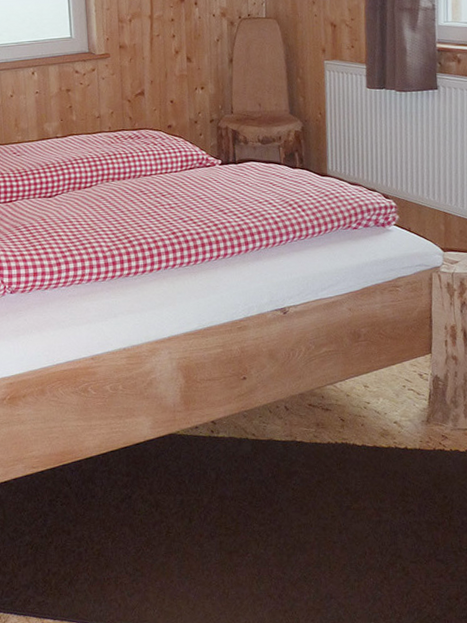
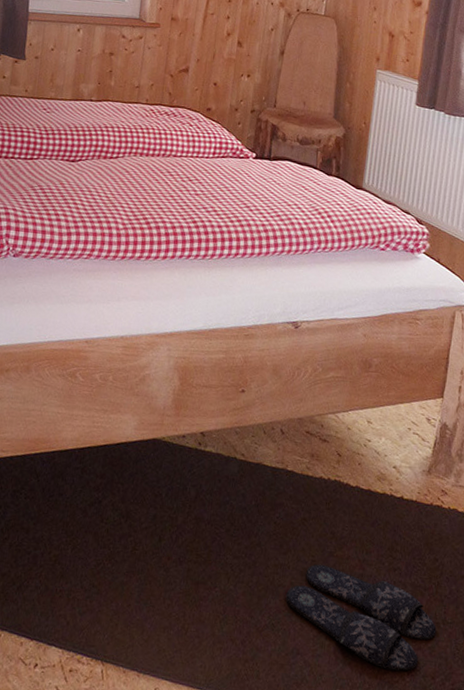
slippers: none [313,518,455,599] -> present [286,564,437,671]

